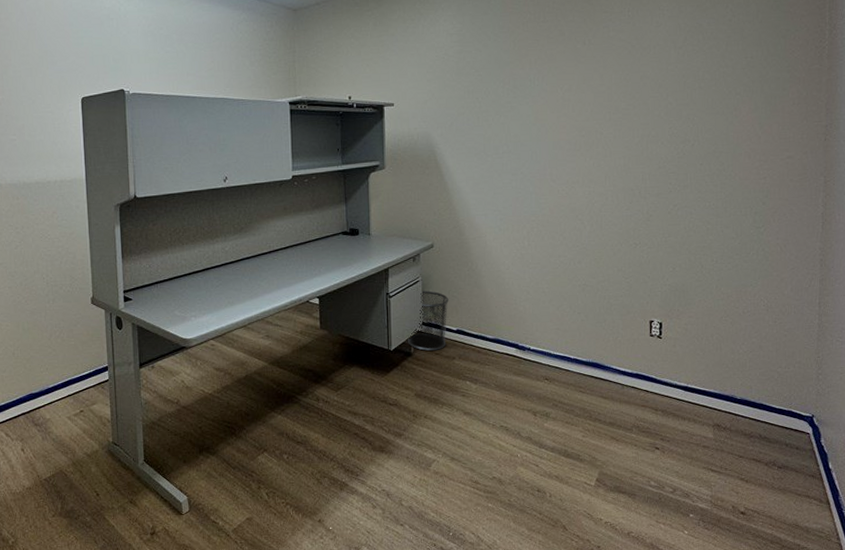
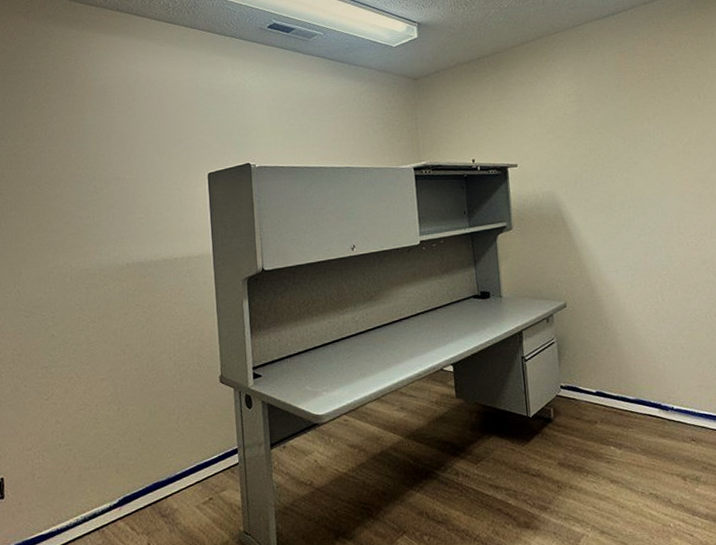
waste bin: present [407,290,449,351] -> none [546,352,587,416]

